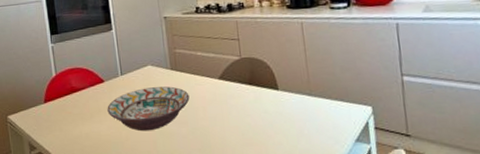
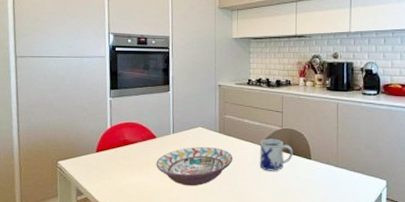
mug: none [217,70,257,108] -> present [259,138,293,171]

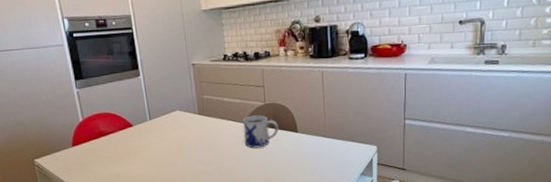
decorative bowl: present [156,147,233,186] -> none [136,130,216,171]

